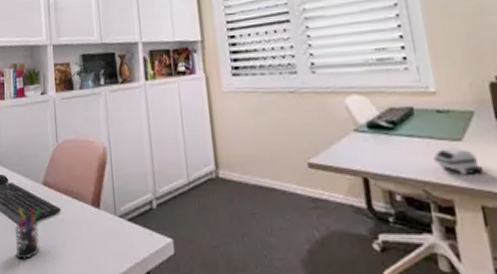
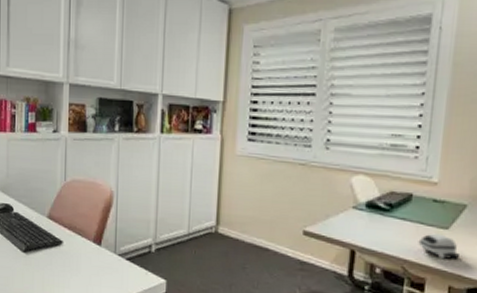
pen holder: present [14,207,41,260] -> none [17,235,44,281]

